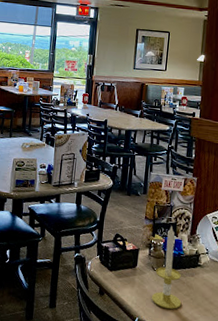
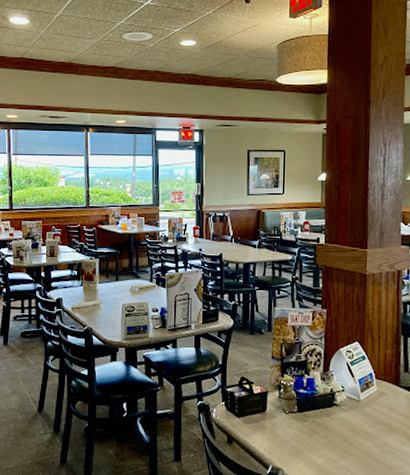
candle: present [151,225,182,309] -> none [284,363,319,453]

